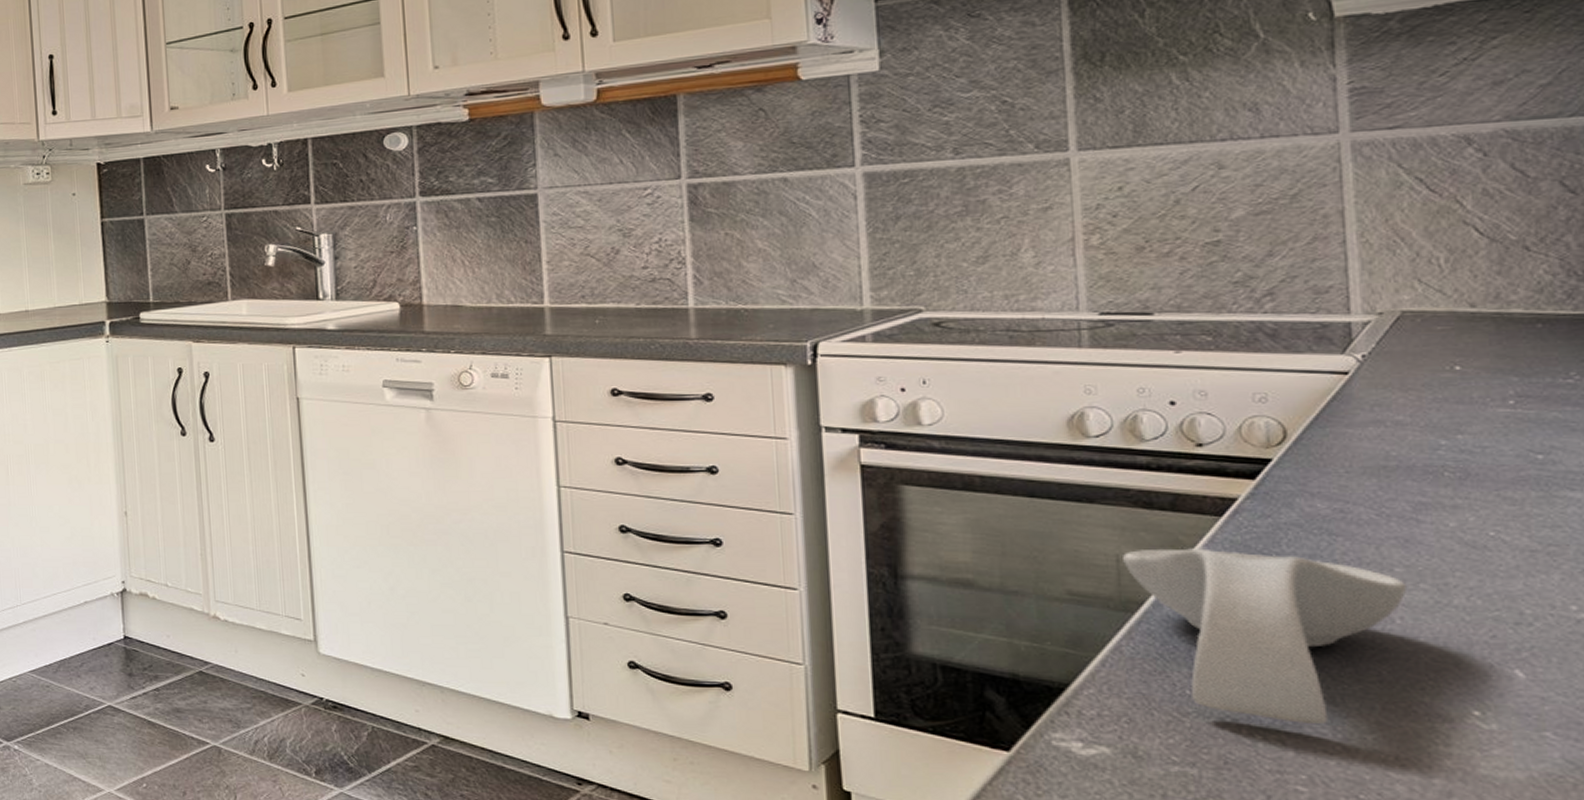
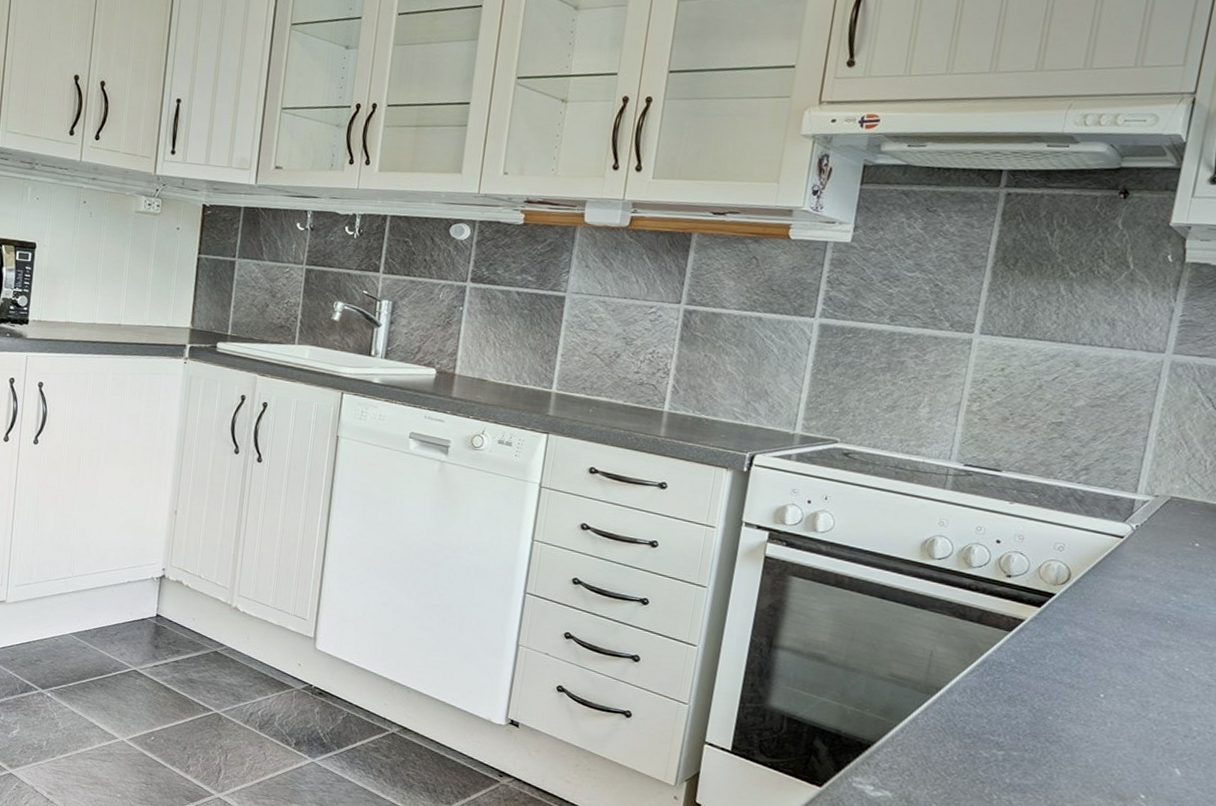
spoon rest: present [1123,548,1408,725] -> none [934,649,1122,793]

